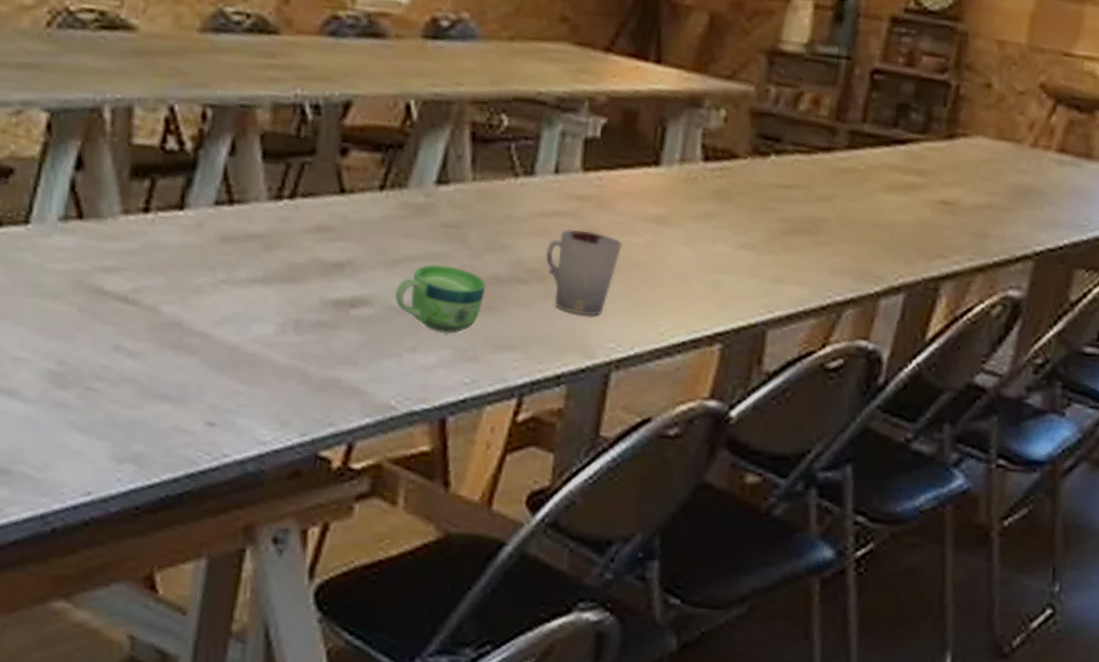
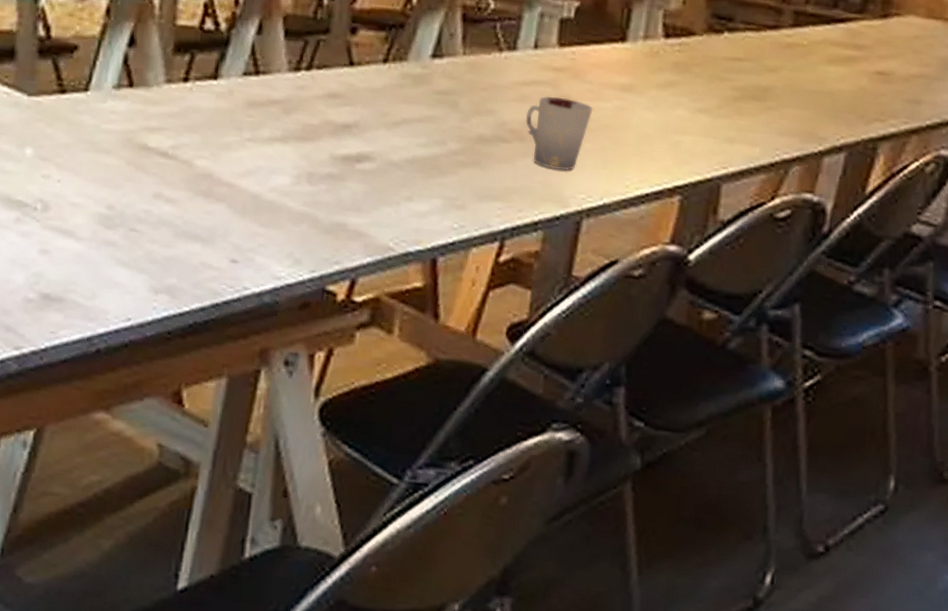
cup: present [395,265,486,333] -> none [395,126,474,185]

